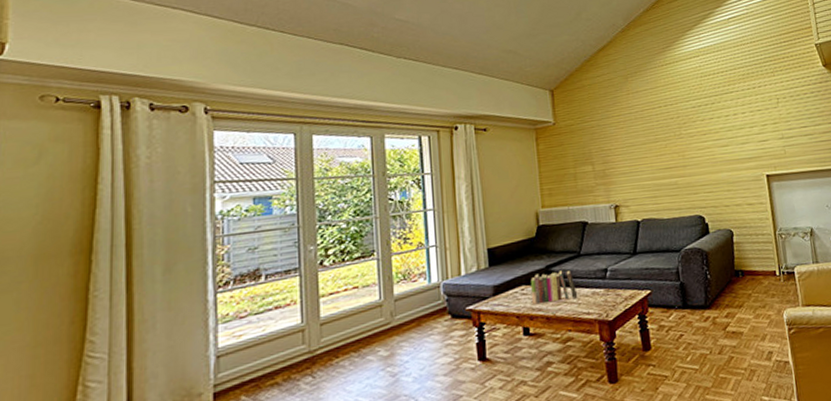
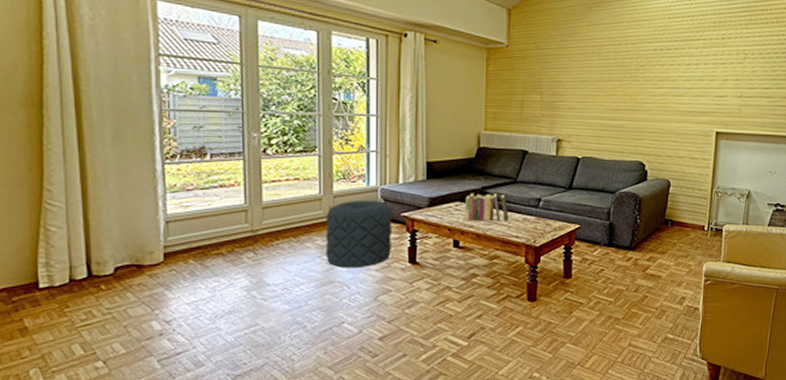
pouf: none [387,297,459,378] -> present [325,200,393,268]

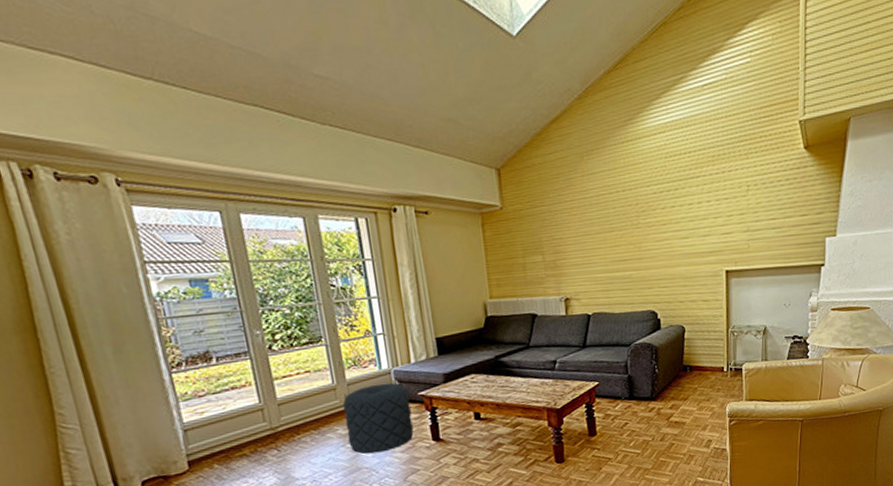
books: present [465,193,509,222] -> none [480,361,527,393]

